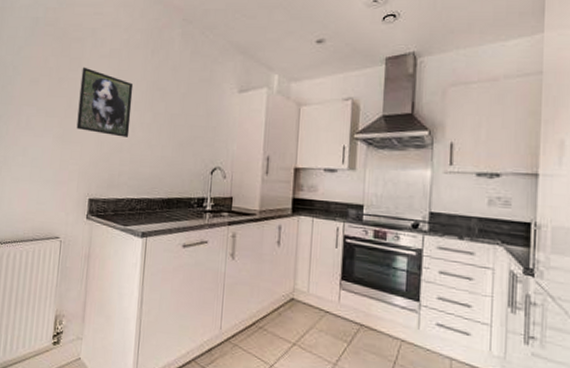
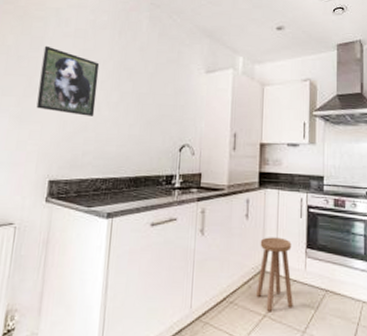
stool: none [285,265,325,341] -> present [255,237,293,312]

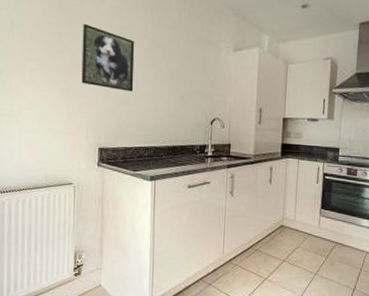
stool: present [255,237,293,312] -> none [276,199,308,258]

